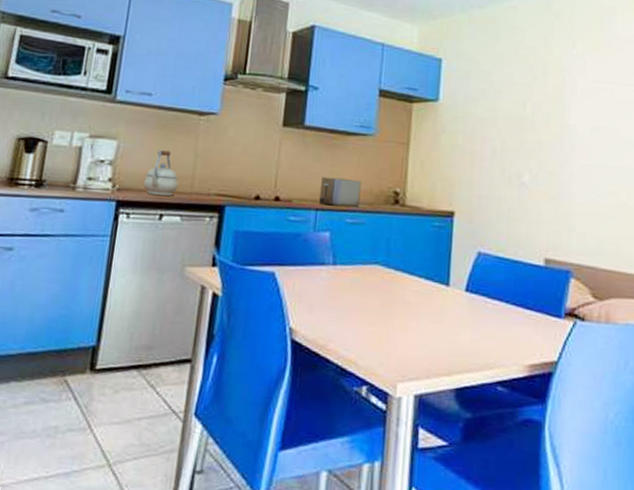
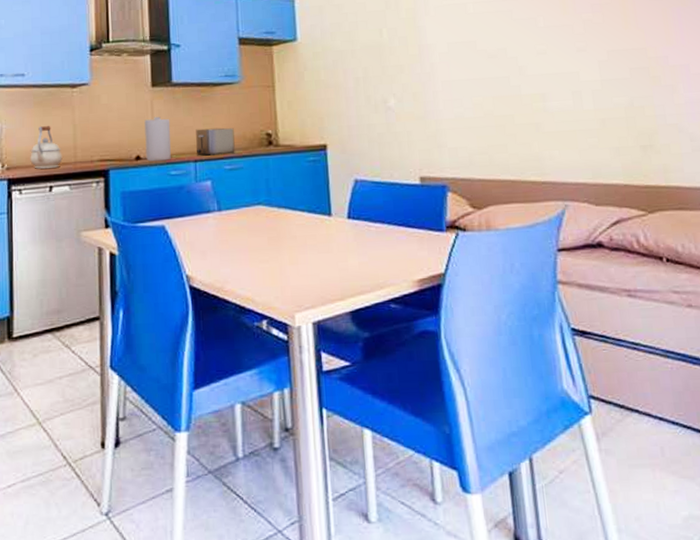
paper towel holder: none [266,157,297,205] -> present [144,116,171,162]

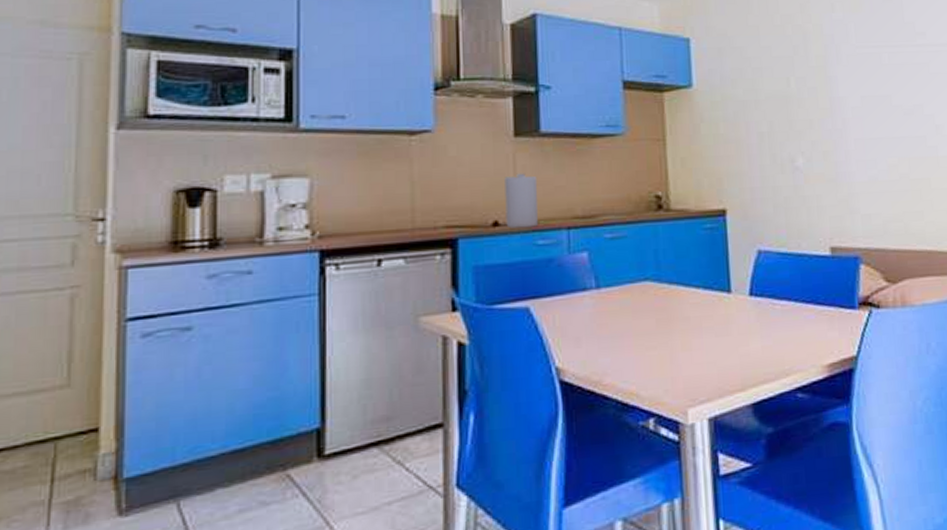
kettle: present [30,126,63,170] -> none [351,183,396,238]
toaster: present [195,127,235,156] -> none [569,187,618,222]

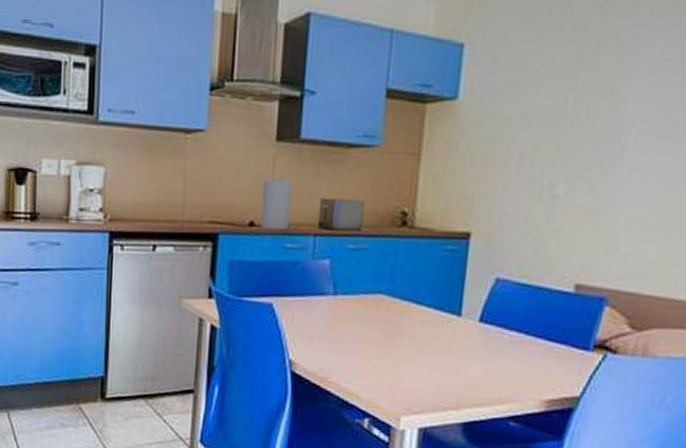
toaster: none [569,187,618,222] -> present [317,197,366,232]

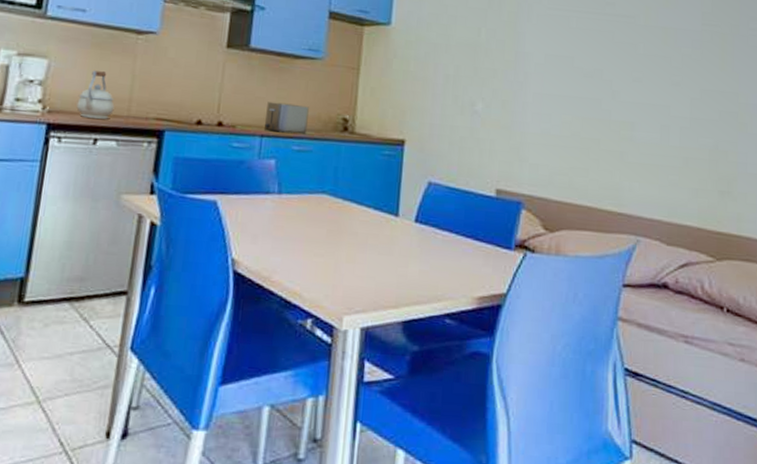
kettle: none [134,176,170,226] -> present [76,71,115,120]
paper towel holder: present [260,177,293,231] -> none [208,80,241,131]

